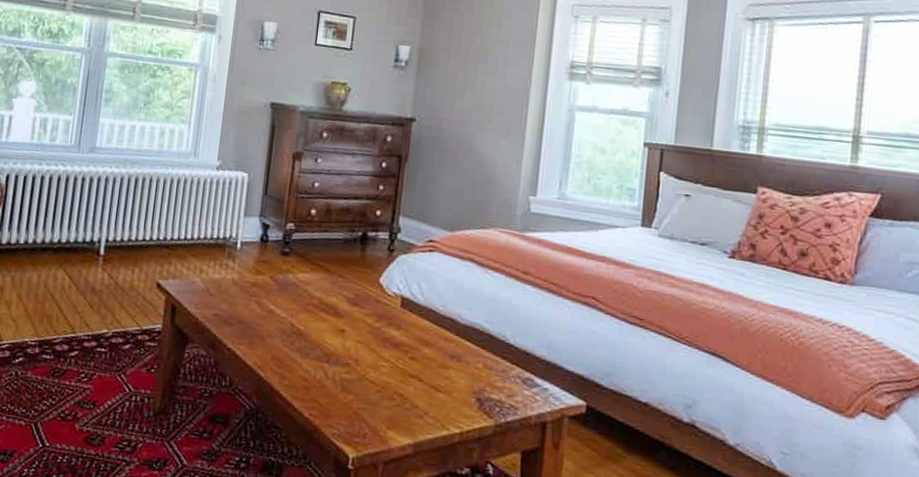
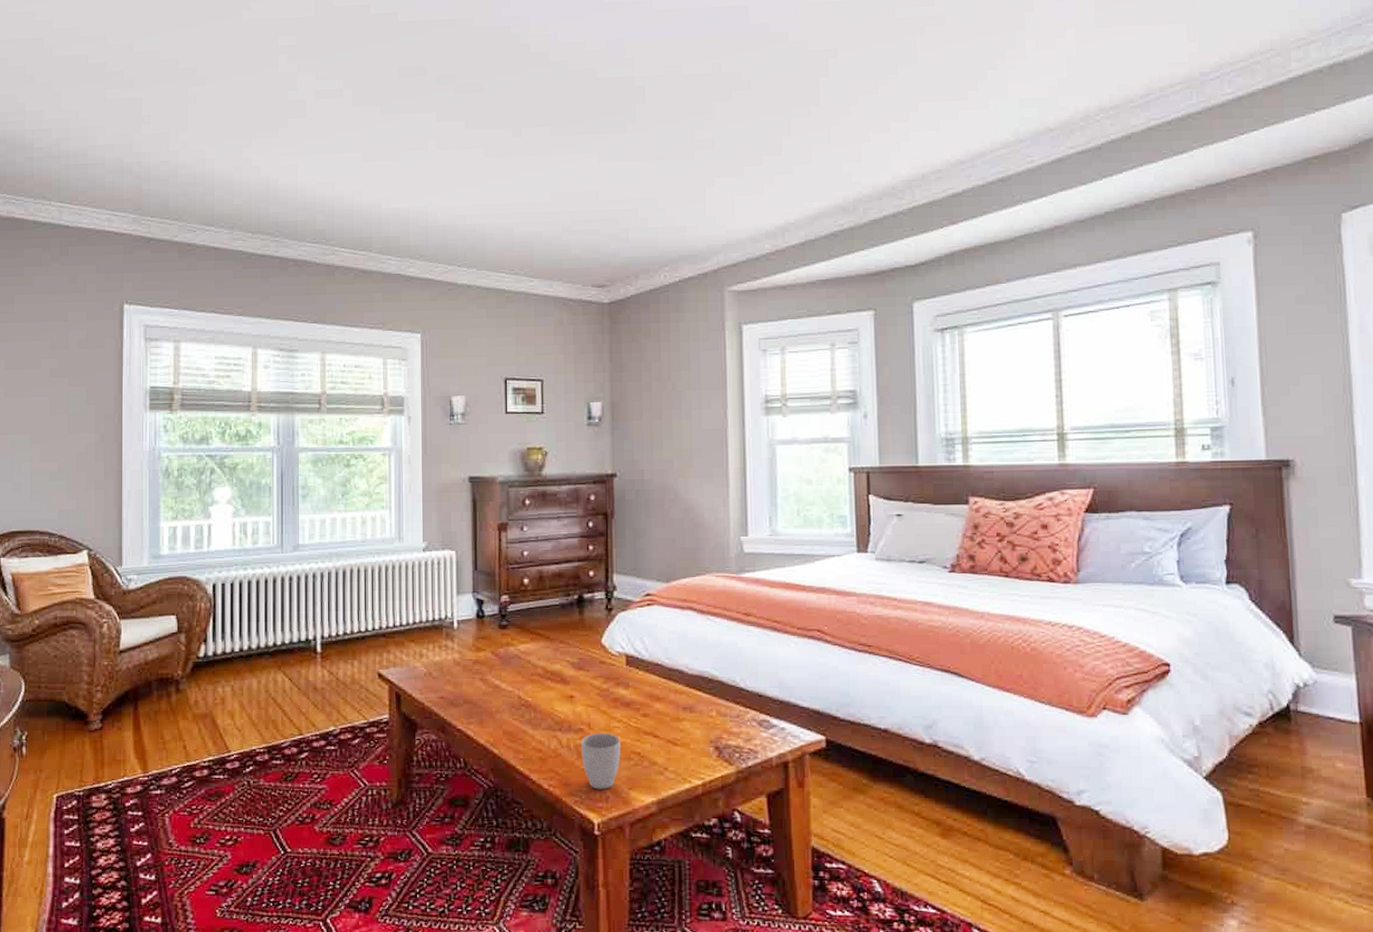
mug: none [345,369,386,426] -> present [581,733,621,790]

